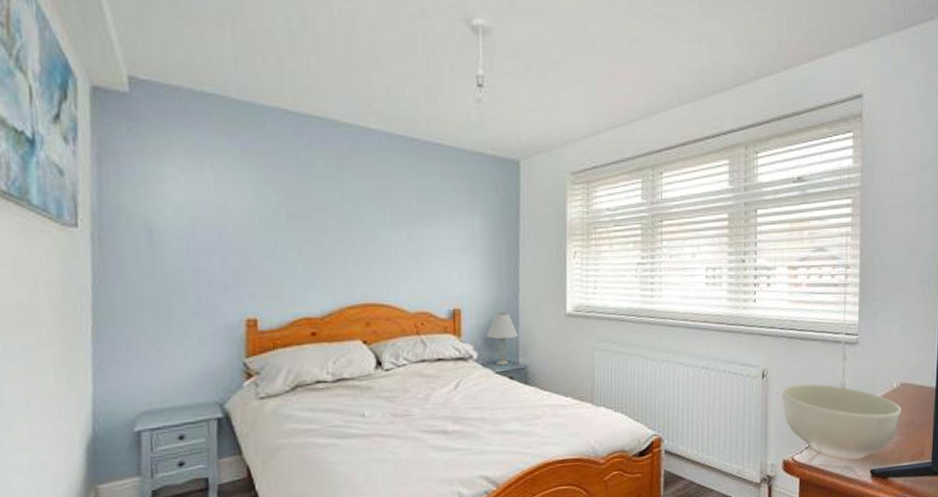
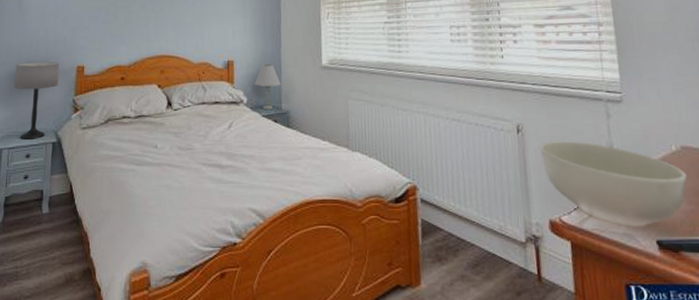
table lamp: none [150,314,221,417] -> present [13,61,59,139]

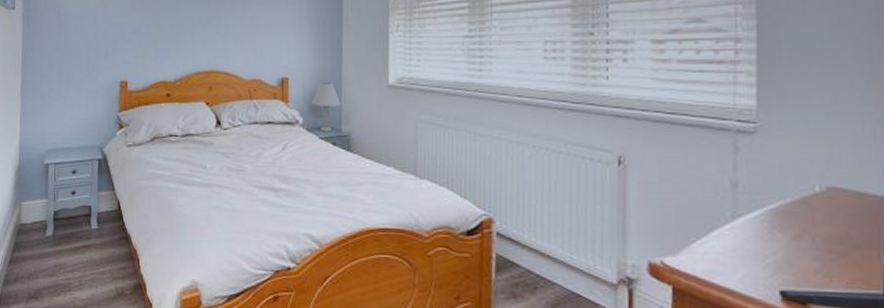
table lamp: present [13,61,59,139] -> none [56,75,102,155]
bowl: present [539,141,687,227] -> none [644,176,830,275]

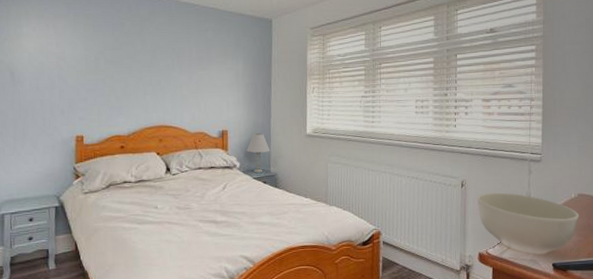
bowl: none [644,176,830,275] -> present [477,192,579,255]

